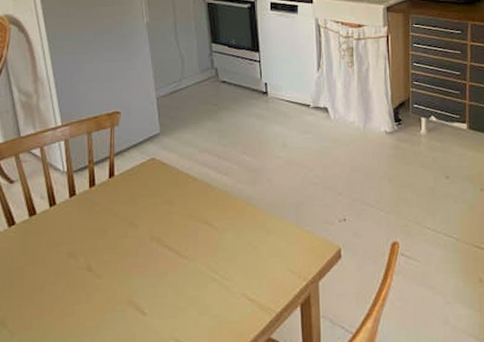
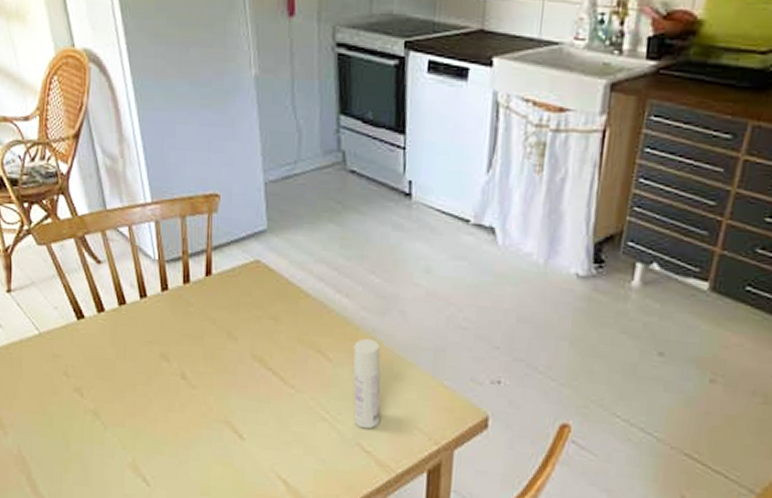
bottle: none [234,205,260,281] -> present [353,338,381,429]

